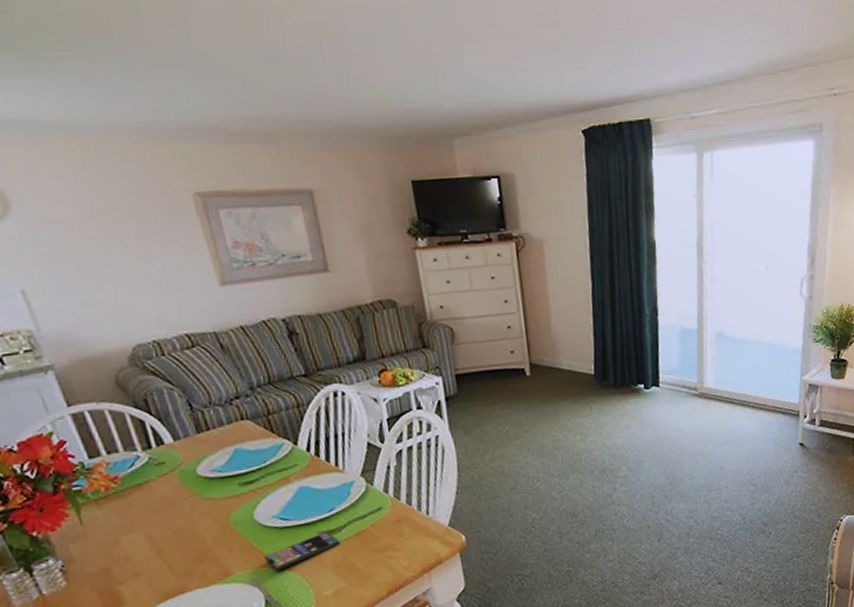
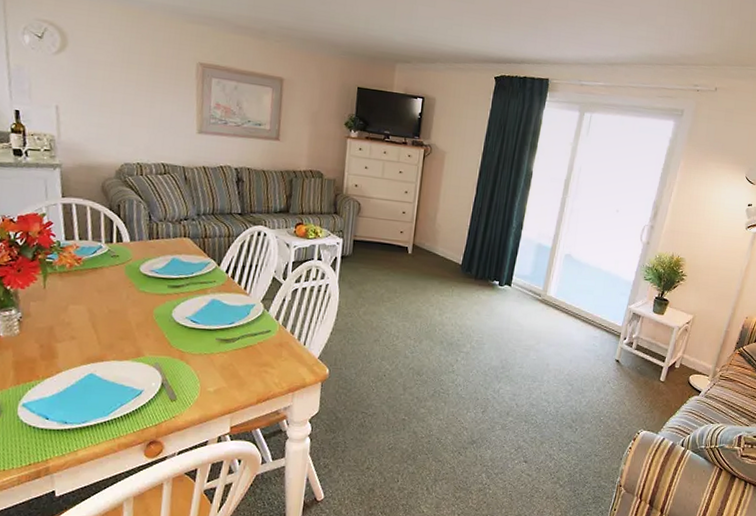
smartphone: present [265,531,341,571] -> none [171,339,232,362]

